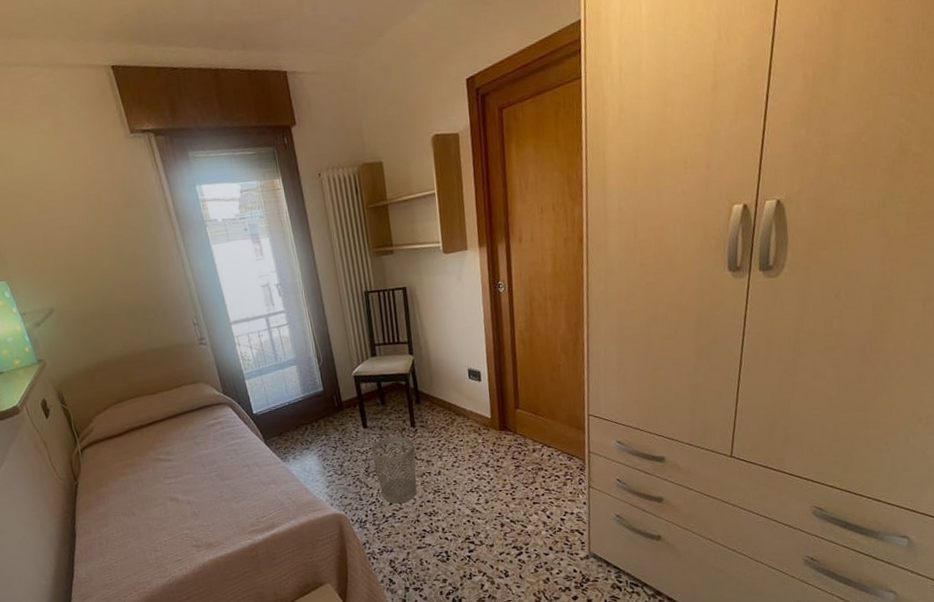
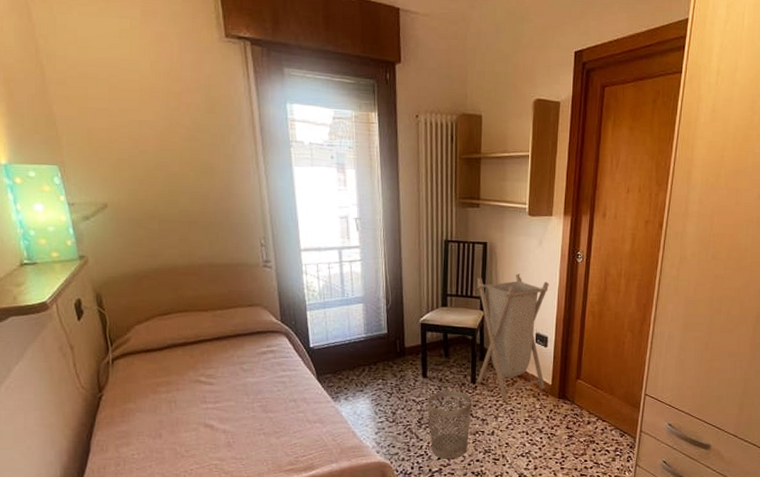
laundry hamper: none [401,313,485,440] -> present [476,274,549,400]

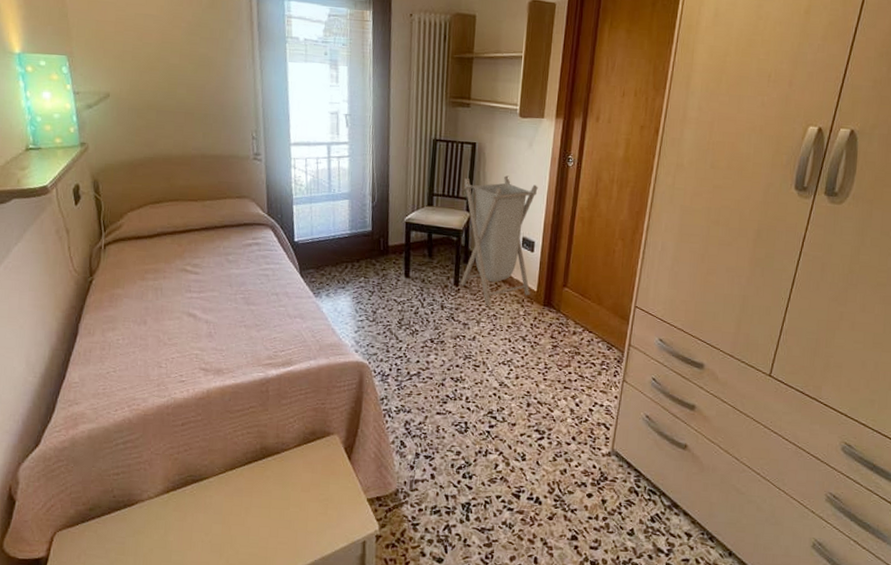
wastebasket: present [427,390,473,459] -> none [408,291,455,363]

